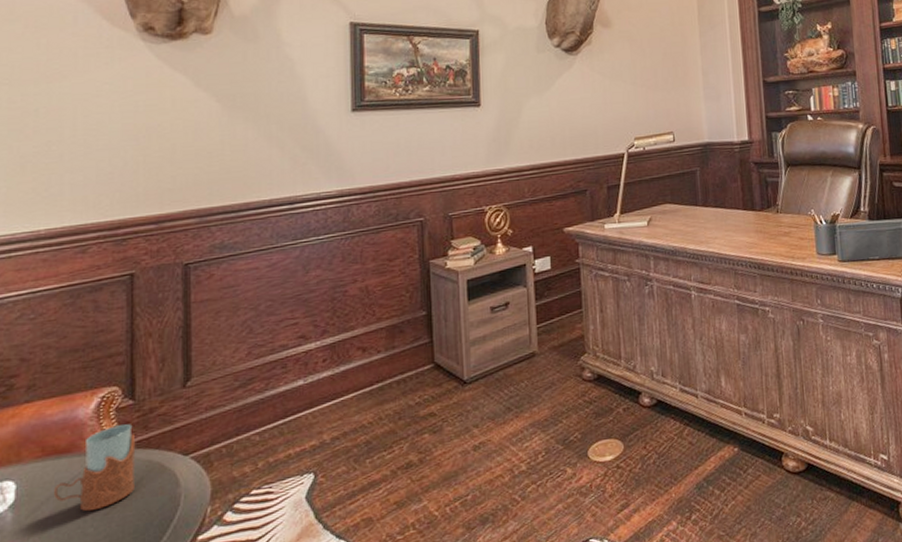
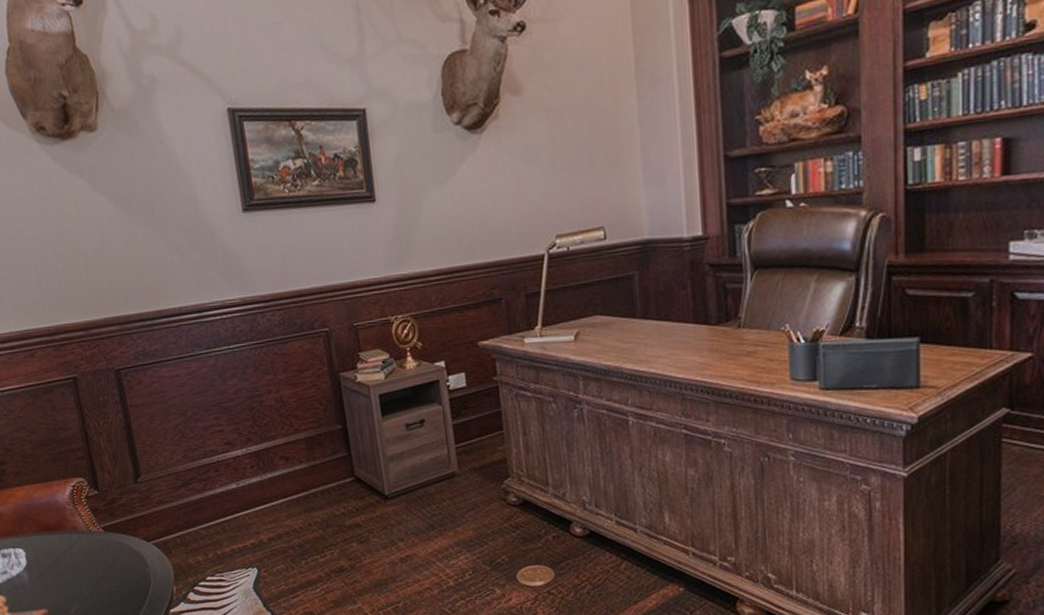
drinking glass: present [54,424,136,512] -> none [53,511,114,579]

